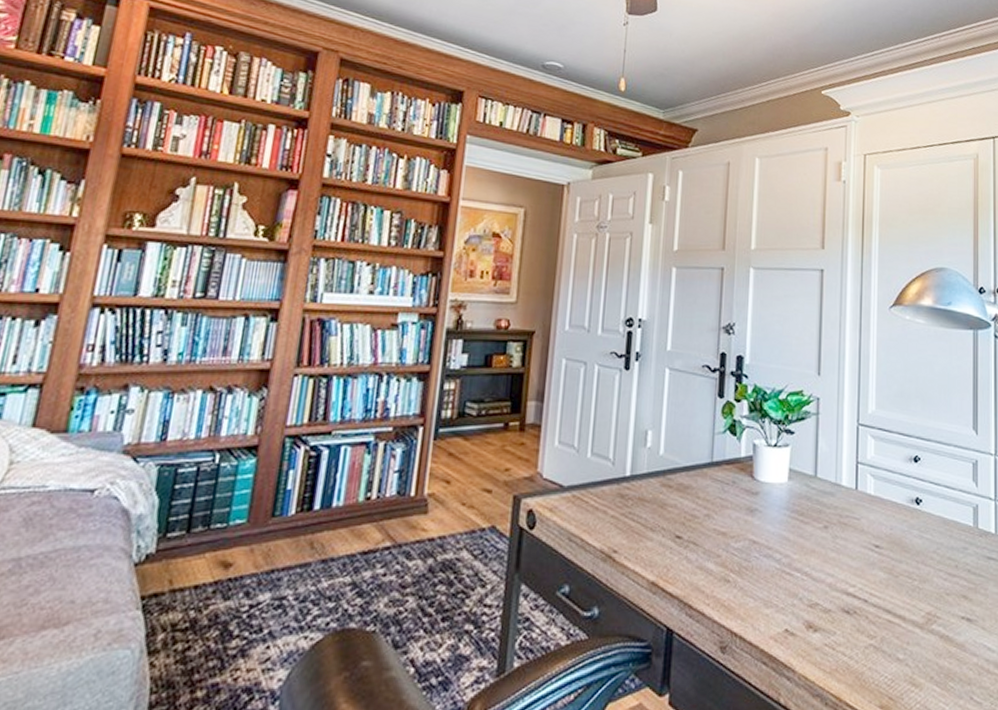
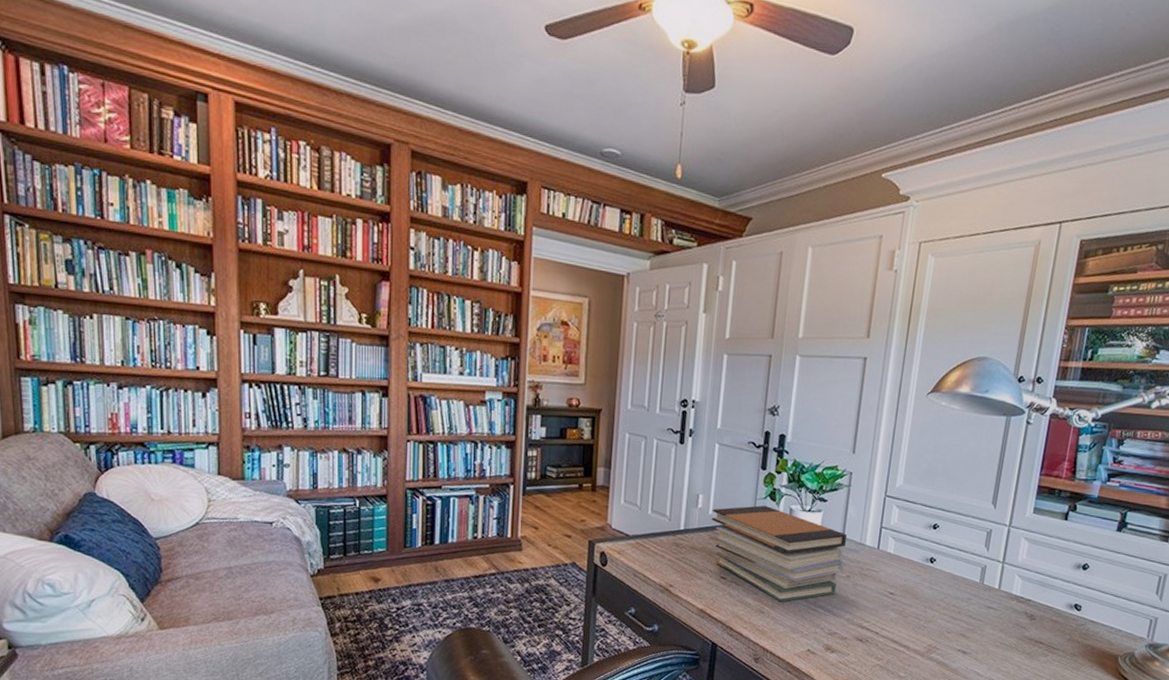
book stack: none [662,441,821,565] -> present [711,505,848,602]

